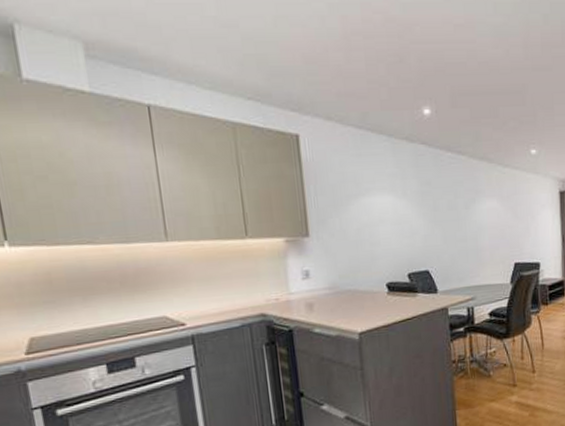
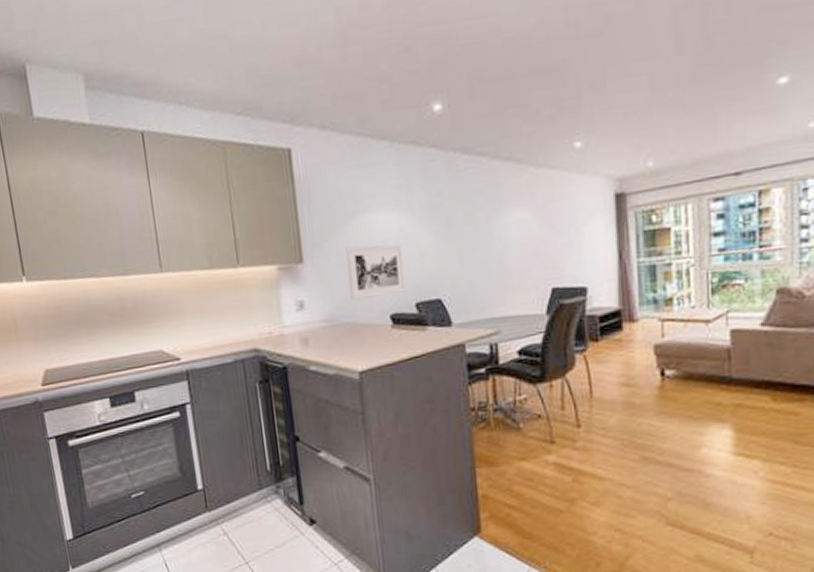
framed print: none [348,223,400,271] -> present [346,244,407,300]

